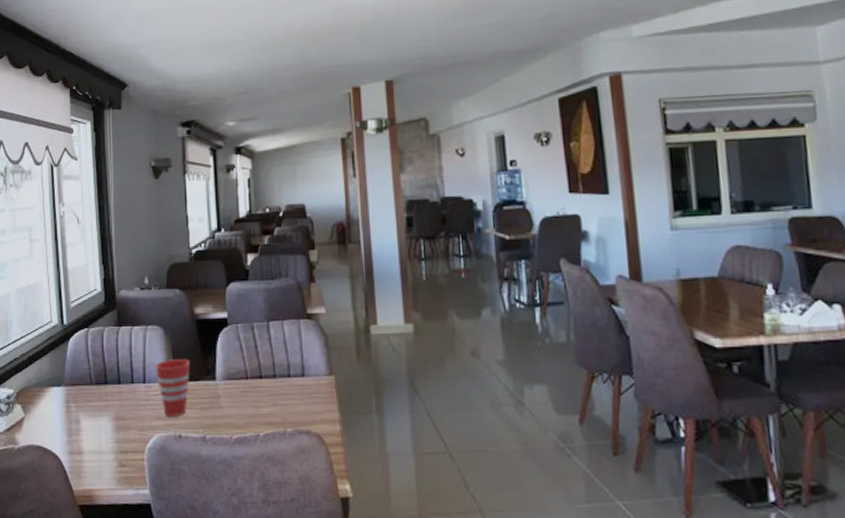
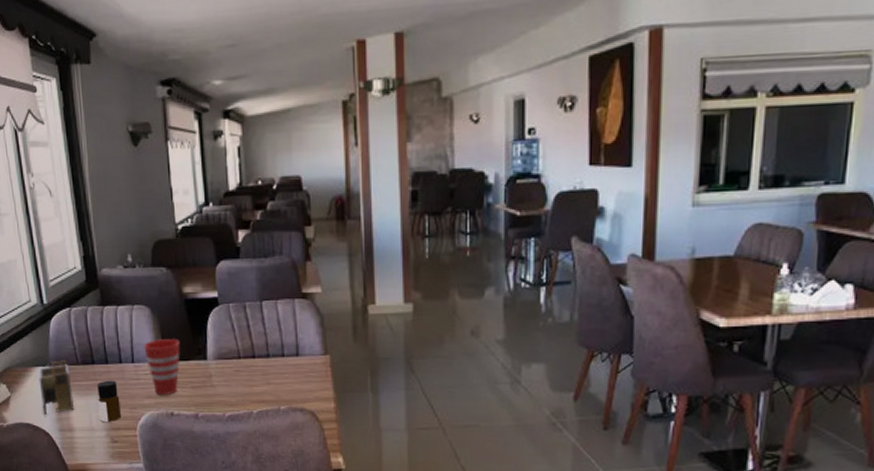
napkin holder: none [53,380,84,437] -> present [38,360,74,415]
bottle: none [109,401,130,444] -> present [97,380,121,422]

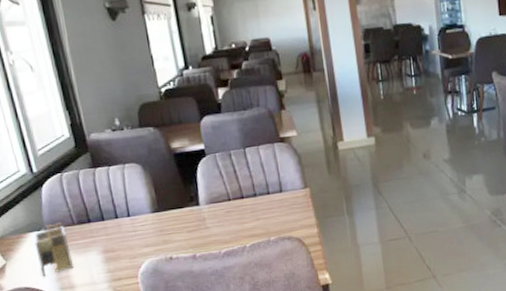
bottle: present [97,380,121,422] -> none [95,235,122,275]
cup: present [144,338,181,395] -> none [138,189,175,243]

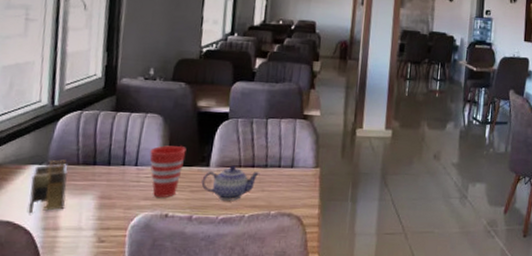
cup: none [138,189,175,243] -> present [149,145,187,197]
teapot: none [195,200,251,235] -> present [201,165,261,201]

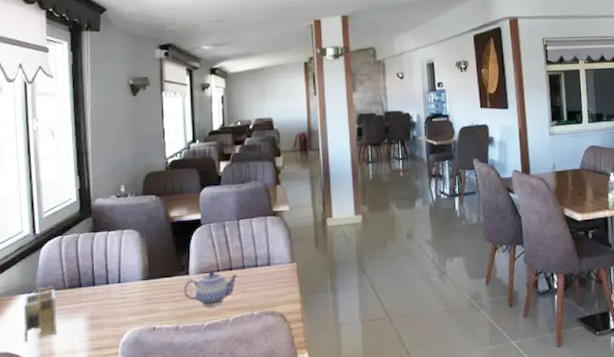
cup: present [149,145,187,197] -> none [131,257,165,311]

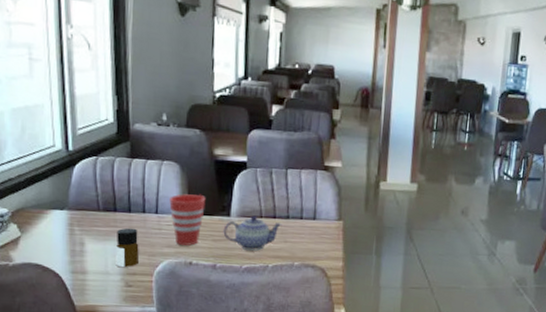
napkin holder: present [23,285,57,342] -> none [54,205,90,257]
bottle: none [82,301,104,343] -> present [116,227,139,267]
cup: none [131,257,165,311] -> present [169,194,206,246]

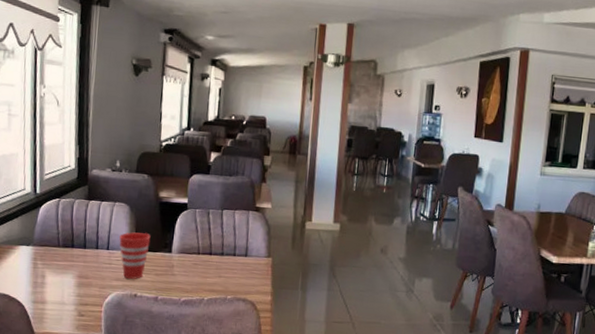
bottle: present [116,227,139,267] -> none [71,262,92,298]
teapot: present [223,215,282,251] -> none [165,252,217,285]

